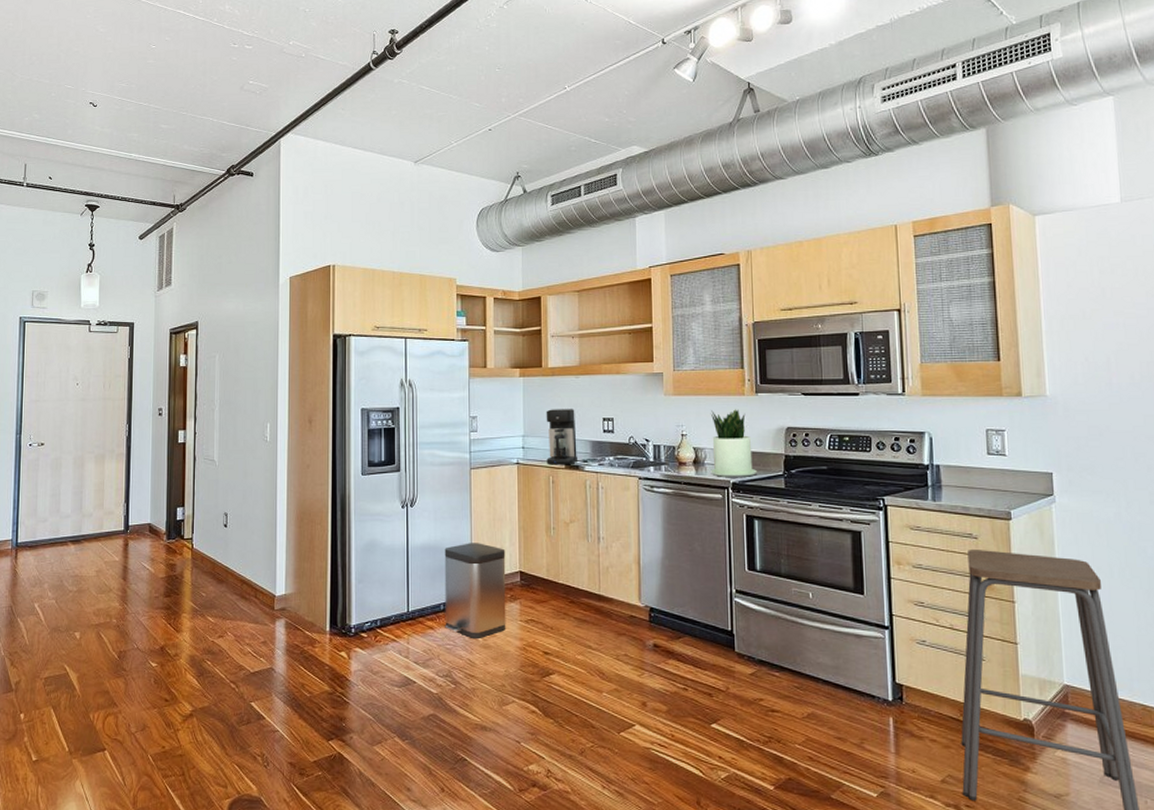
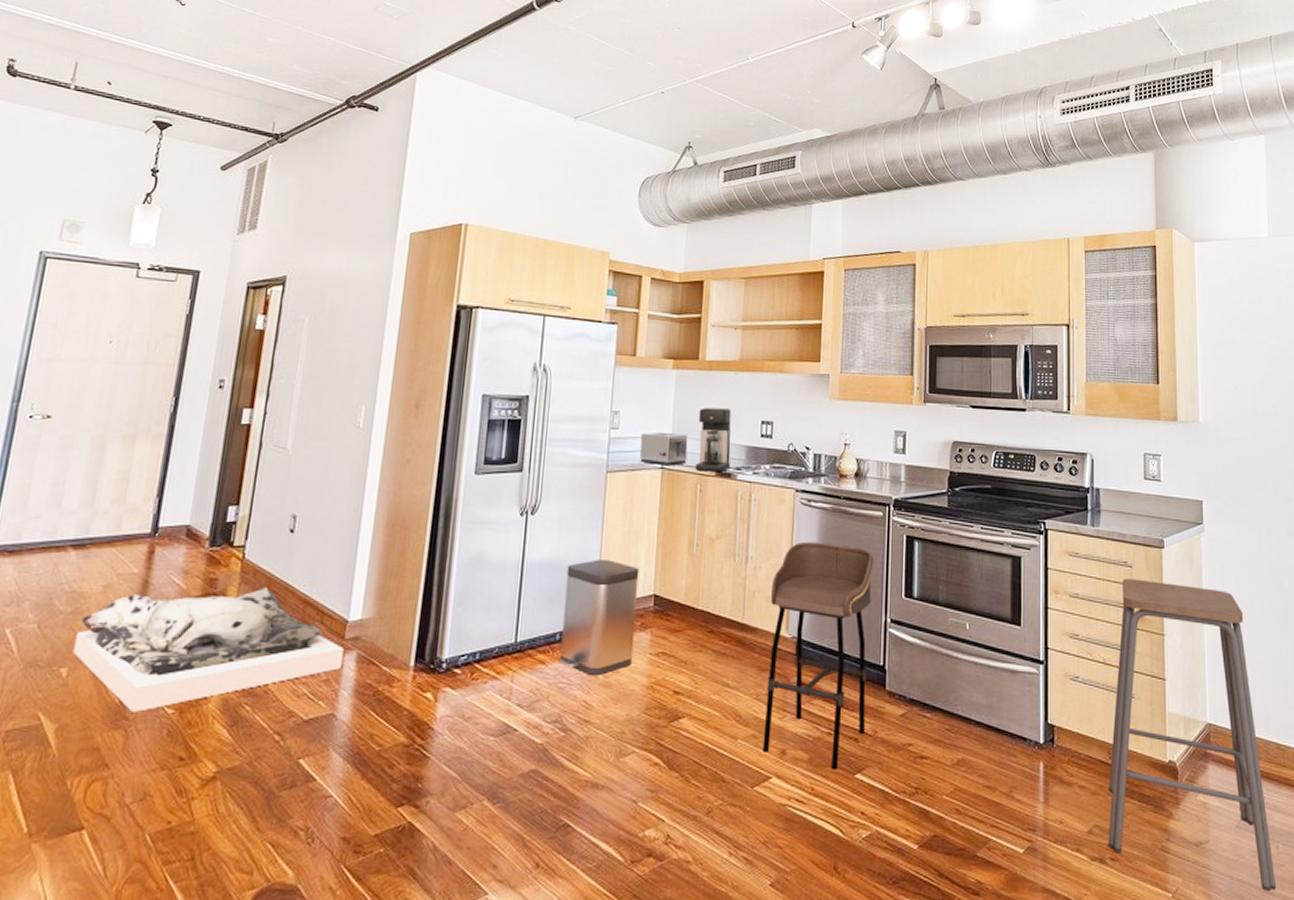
dog bed: none [82,570,274,665] -> present [72,587,344,712]
toaster: none [496,432,539,462] -> present [639,432,688,466]
bar stool: none [622,523,717,720] -> present [762,541,874,770]
planter: present [710,409,757,477] -> none [872,419,920,494]

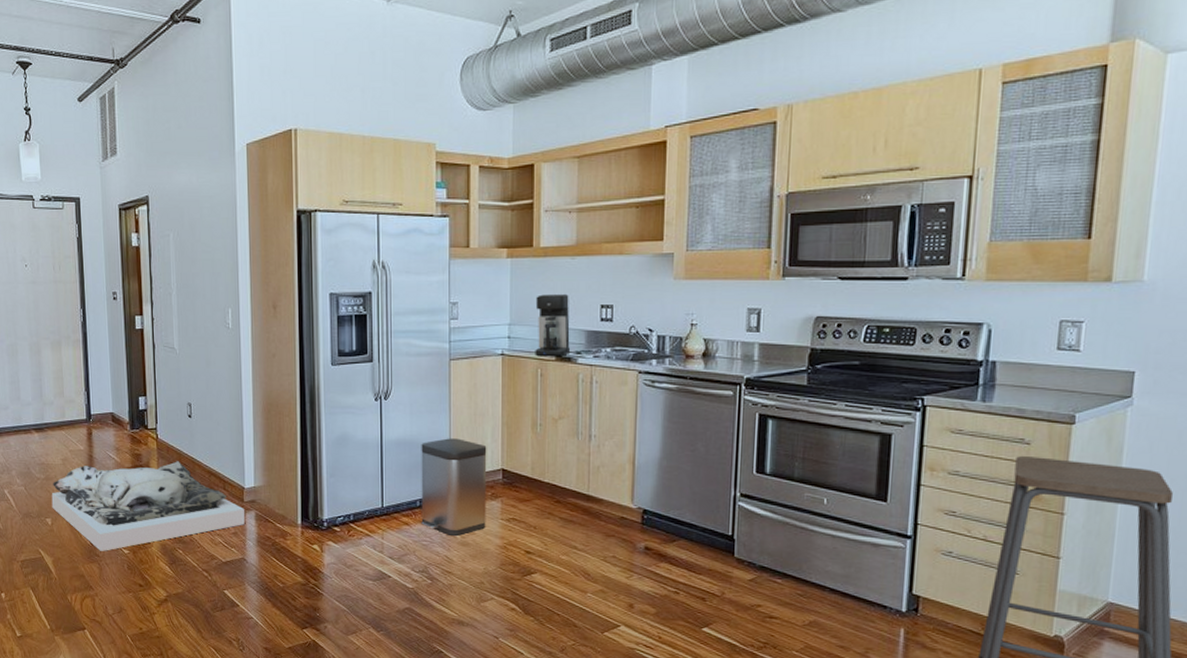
toaster: present [639,432,688,466] -> none [479,320,527,353]
bar stool: present [762,541,874,770] -> none [611,420,723,623]

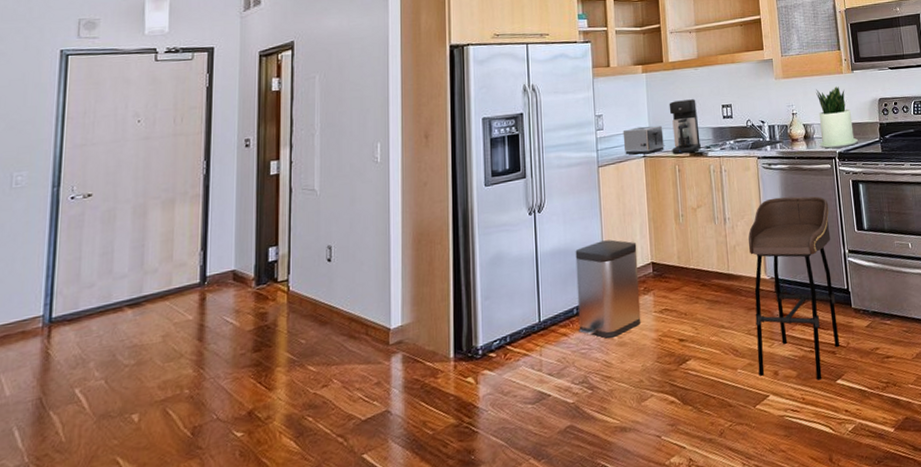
dog bed: present [51,461,245,551] -> none [141,312,389,442]
toaster: none [479,320,527,353] -> present [622,126,664,155]
bar stool: none [611,420,723,623] -> present [748,196,839,380]
planter: none [722,295,776,372] -> present [815,86,858,149]

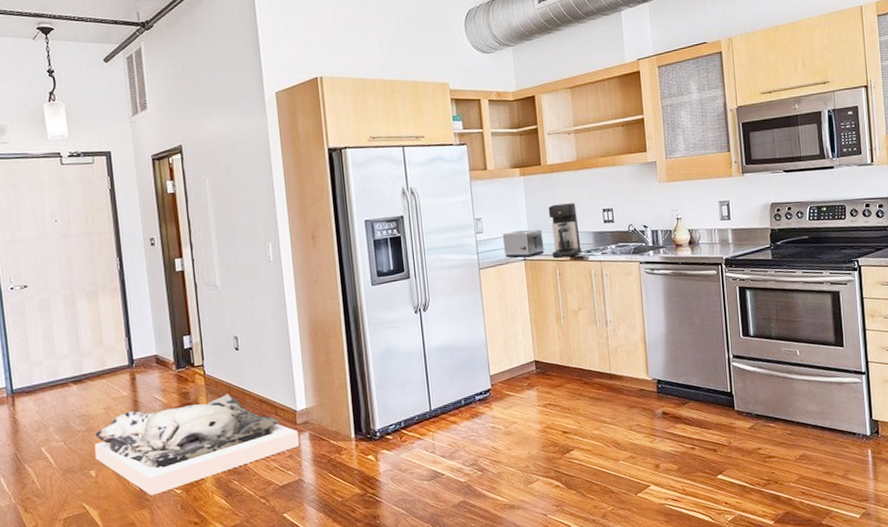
dog bed: none [141,312,389,442] -> present [94,394,299,495]
pedal bin: present [575,239,641,339] -> none [460,338,526,428]
bar stool: present [748,196,839,380] -> none [630,301,721,475]
planter: present [815,86,858,149] -> none [702,190,747,255]

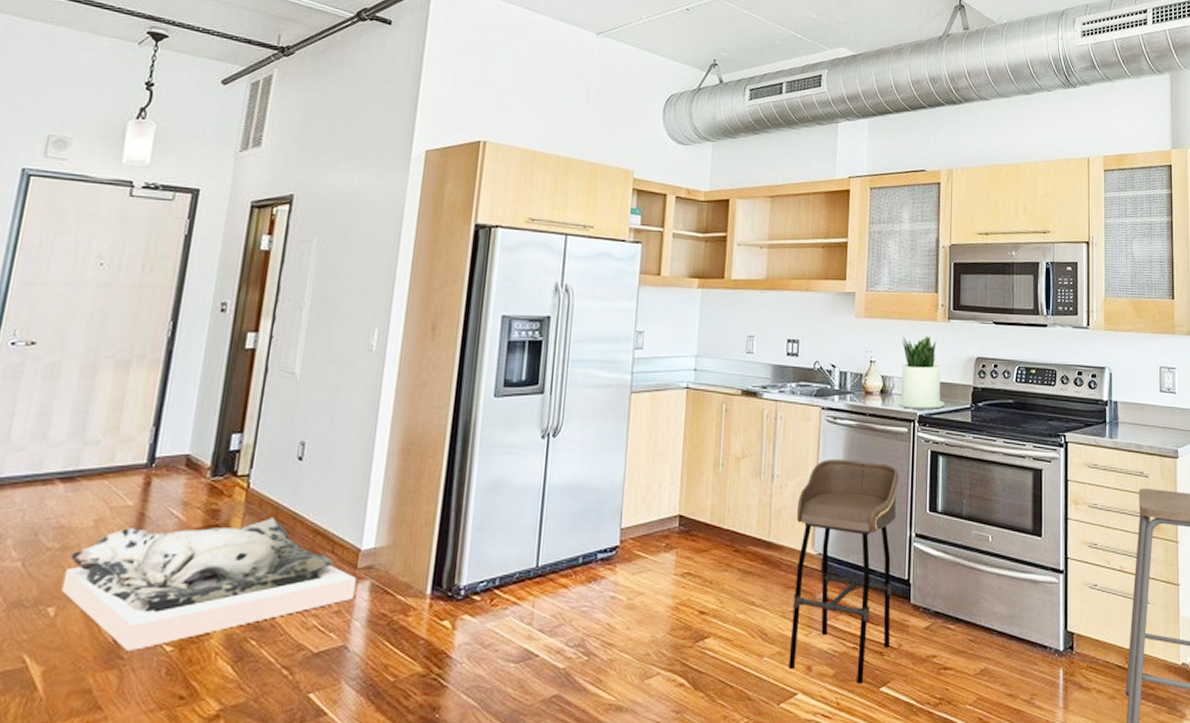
toaster: present [502,229,544,258] -> none [664,351,714,386]
coffee maker: present [548,203,581,258] -> none [720,327,757,390]
bar stool: none [630,301,721,475] -> present [788,458,899,684]
planter: none [702,190,747,255] -> present [897,336,945,409]

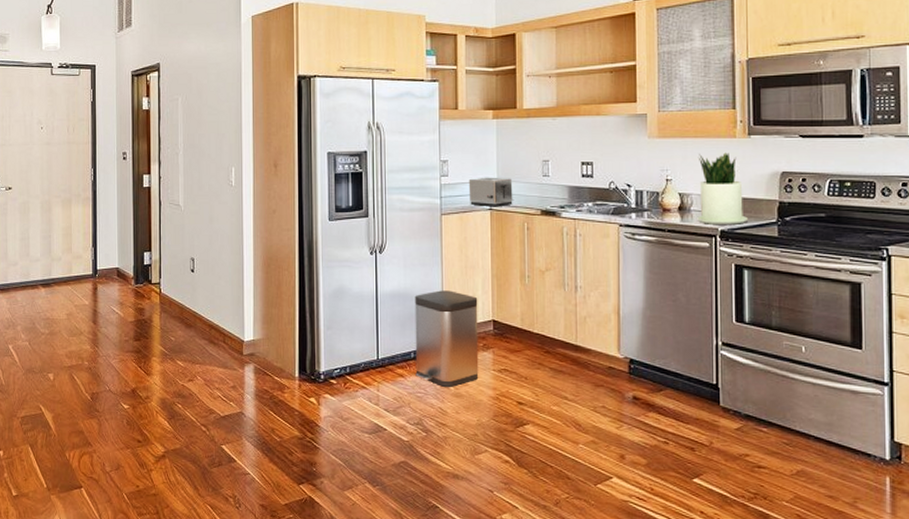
dog bed: present [61,517,356,651] -> none [55,315,243,406]
pedal bin: none [582,481,664,598] -> present [415,290,479,387]
toaster: none [664,351,714,386] -> present [468,177,513,207]
bar stool: present [788,458,899,684] -> none [601,272,702,474]

